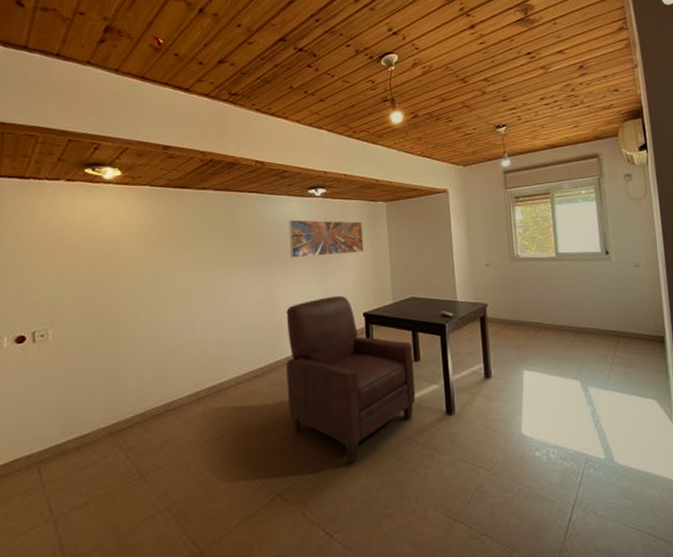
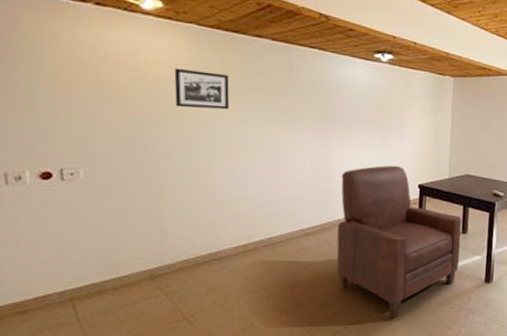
picture frame: none [131,226,179,262] -> present [174,68,230,110]
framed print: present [289,219,364,258] -> none [350,83,428,126]

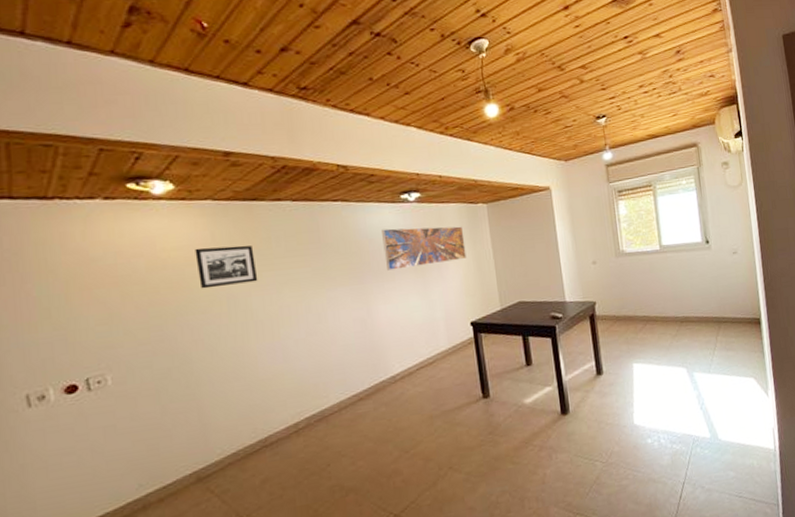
chair: present [336,165,462,319] -> none [387,306,531,475]
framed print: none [350,83,428,126] -> present [382,226,467,271]

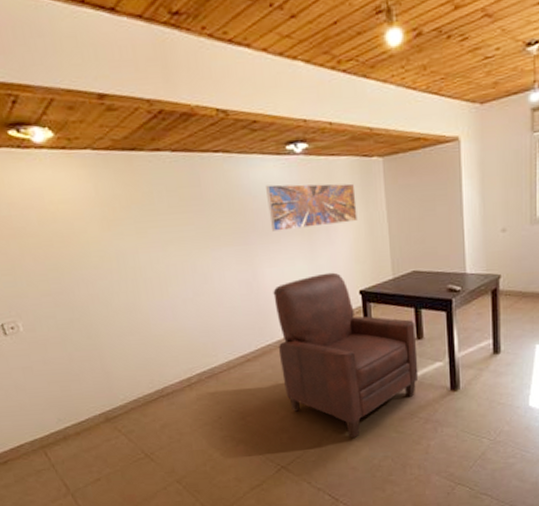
picture frame: present [195,245,258,289] -> none [80,199,144,244]
chair: none [387,306,531,475] -> present [273,272,419,439]

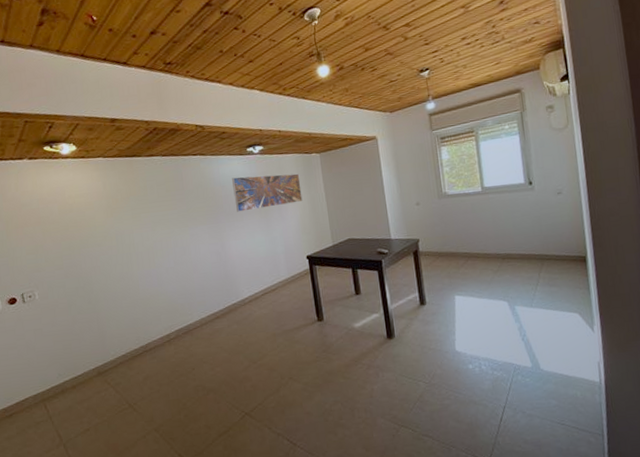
chair: present [273,272,419,439] -> none [237,242,360,385]

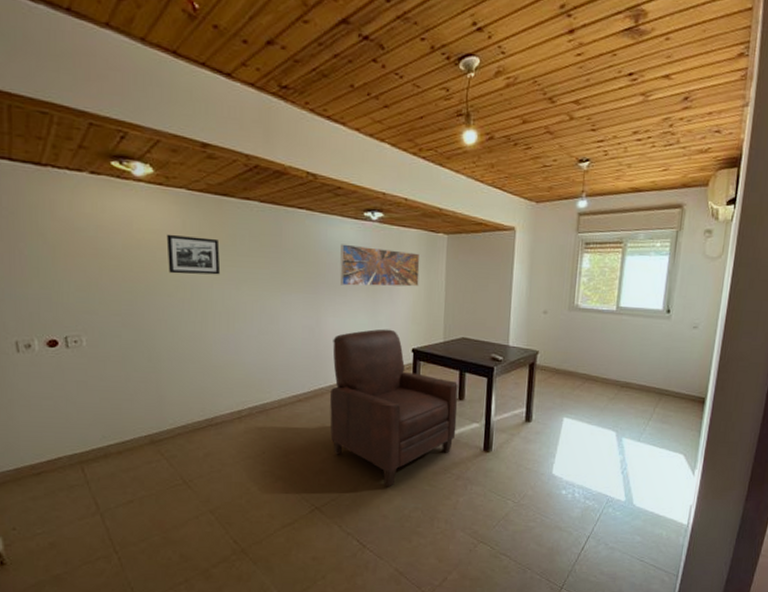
picture frame: none [92,192,138,227] -> present [166,234,221,275]
chair: none [237,242,360,385] -> present [329,329,458,487]

